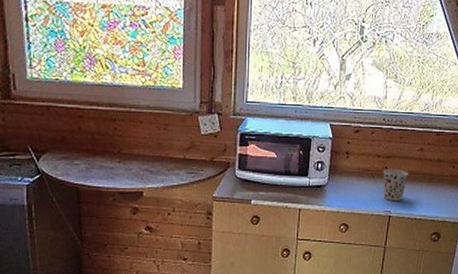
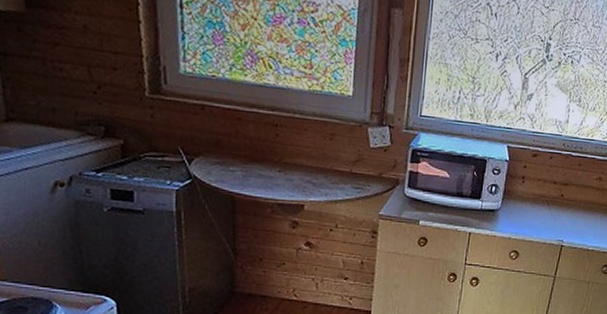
cup: present [383,169,409,202] -> none [557,197,585,231]

